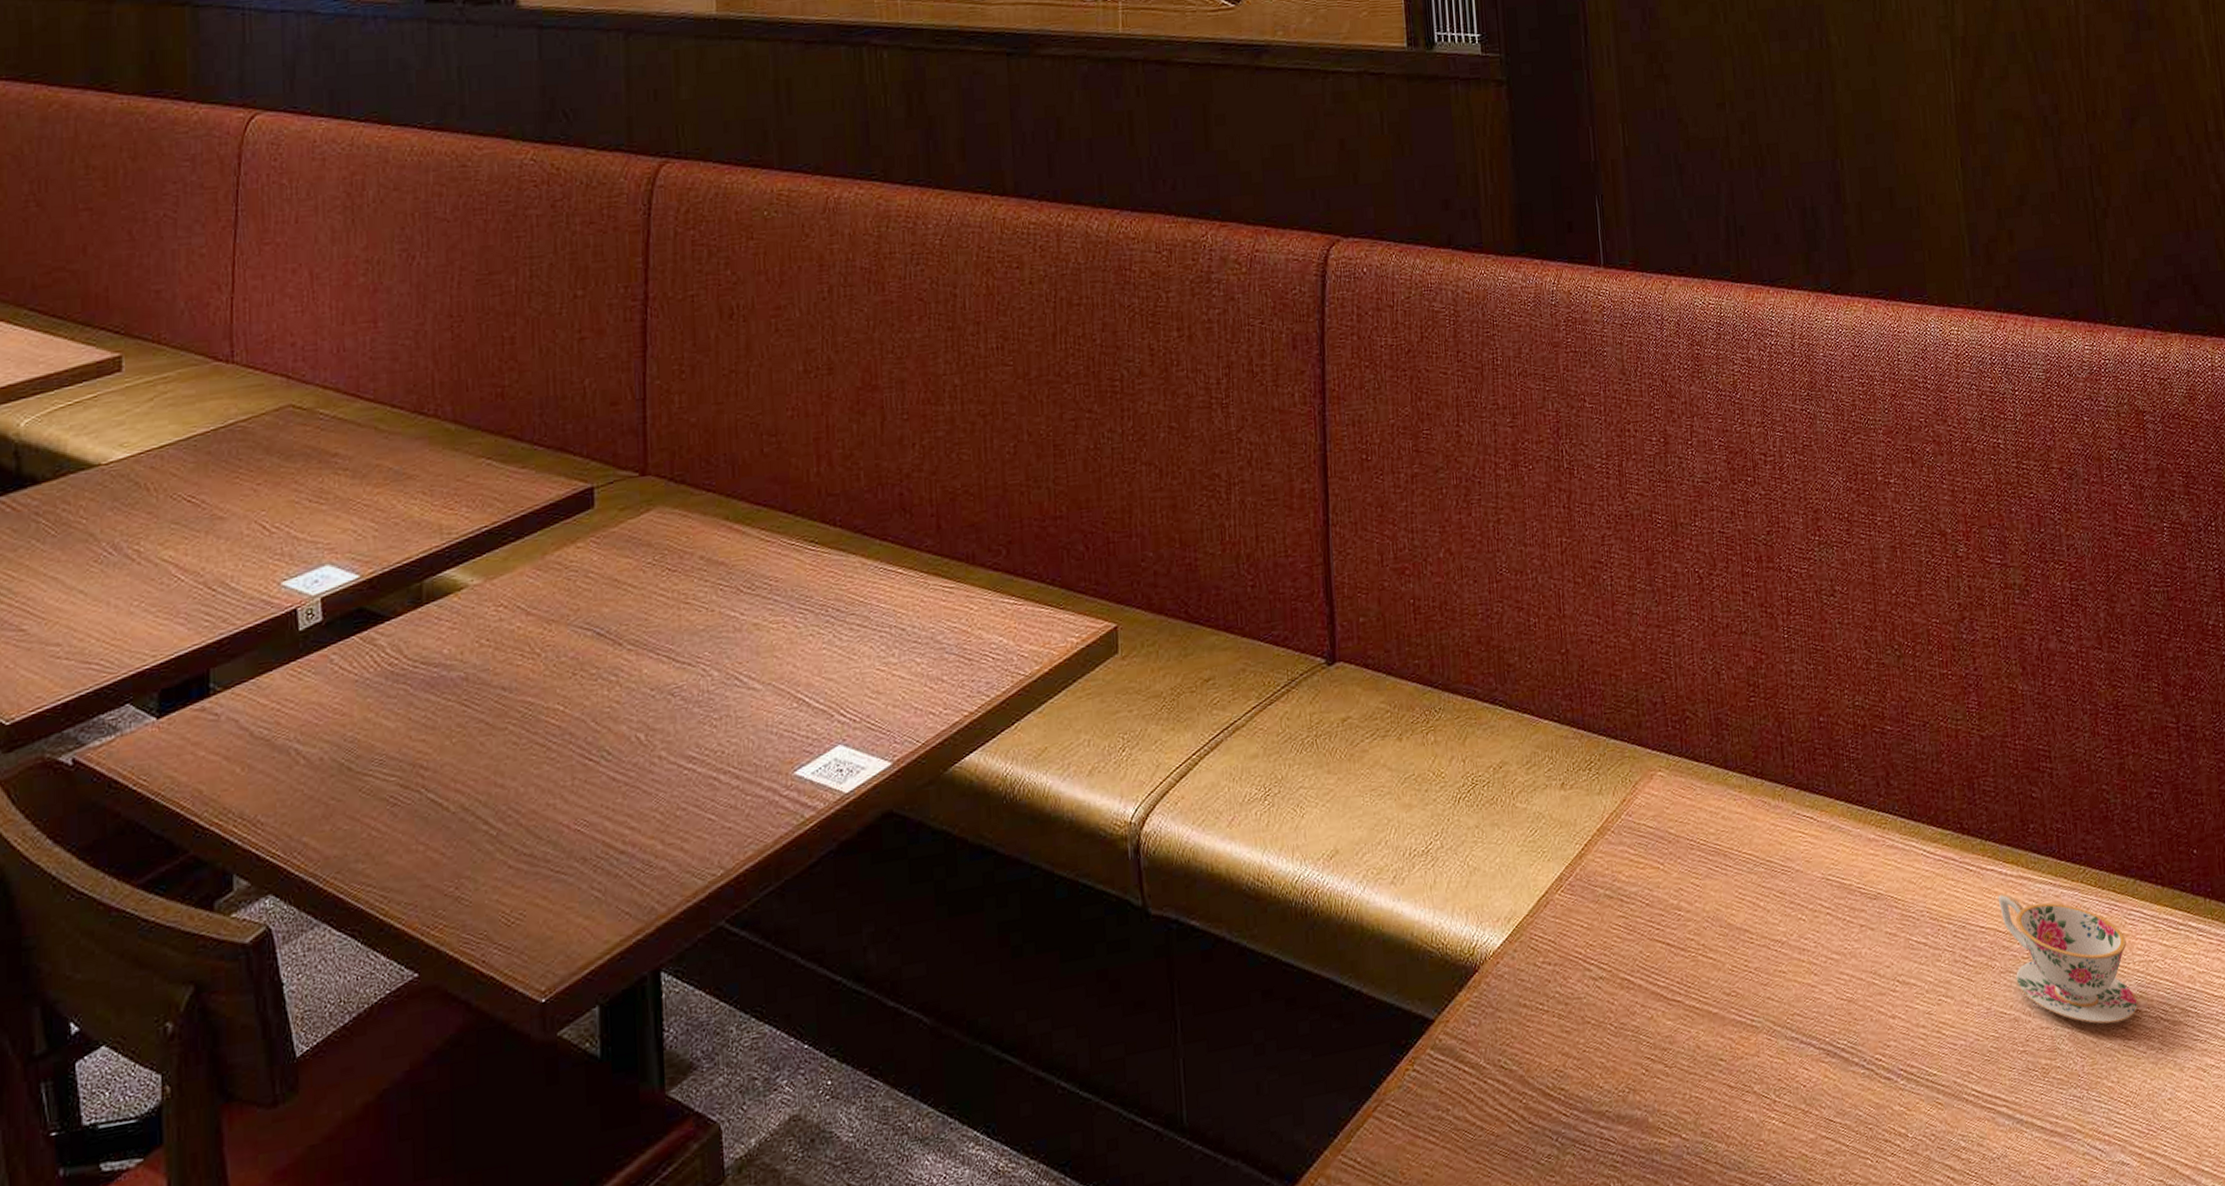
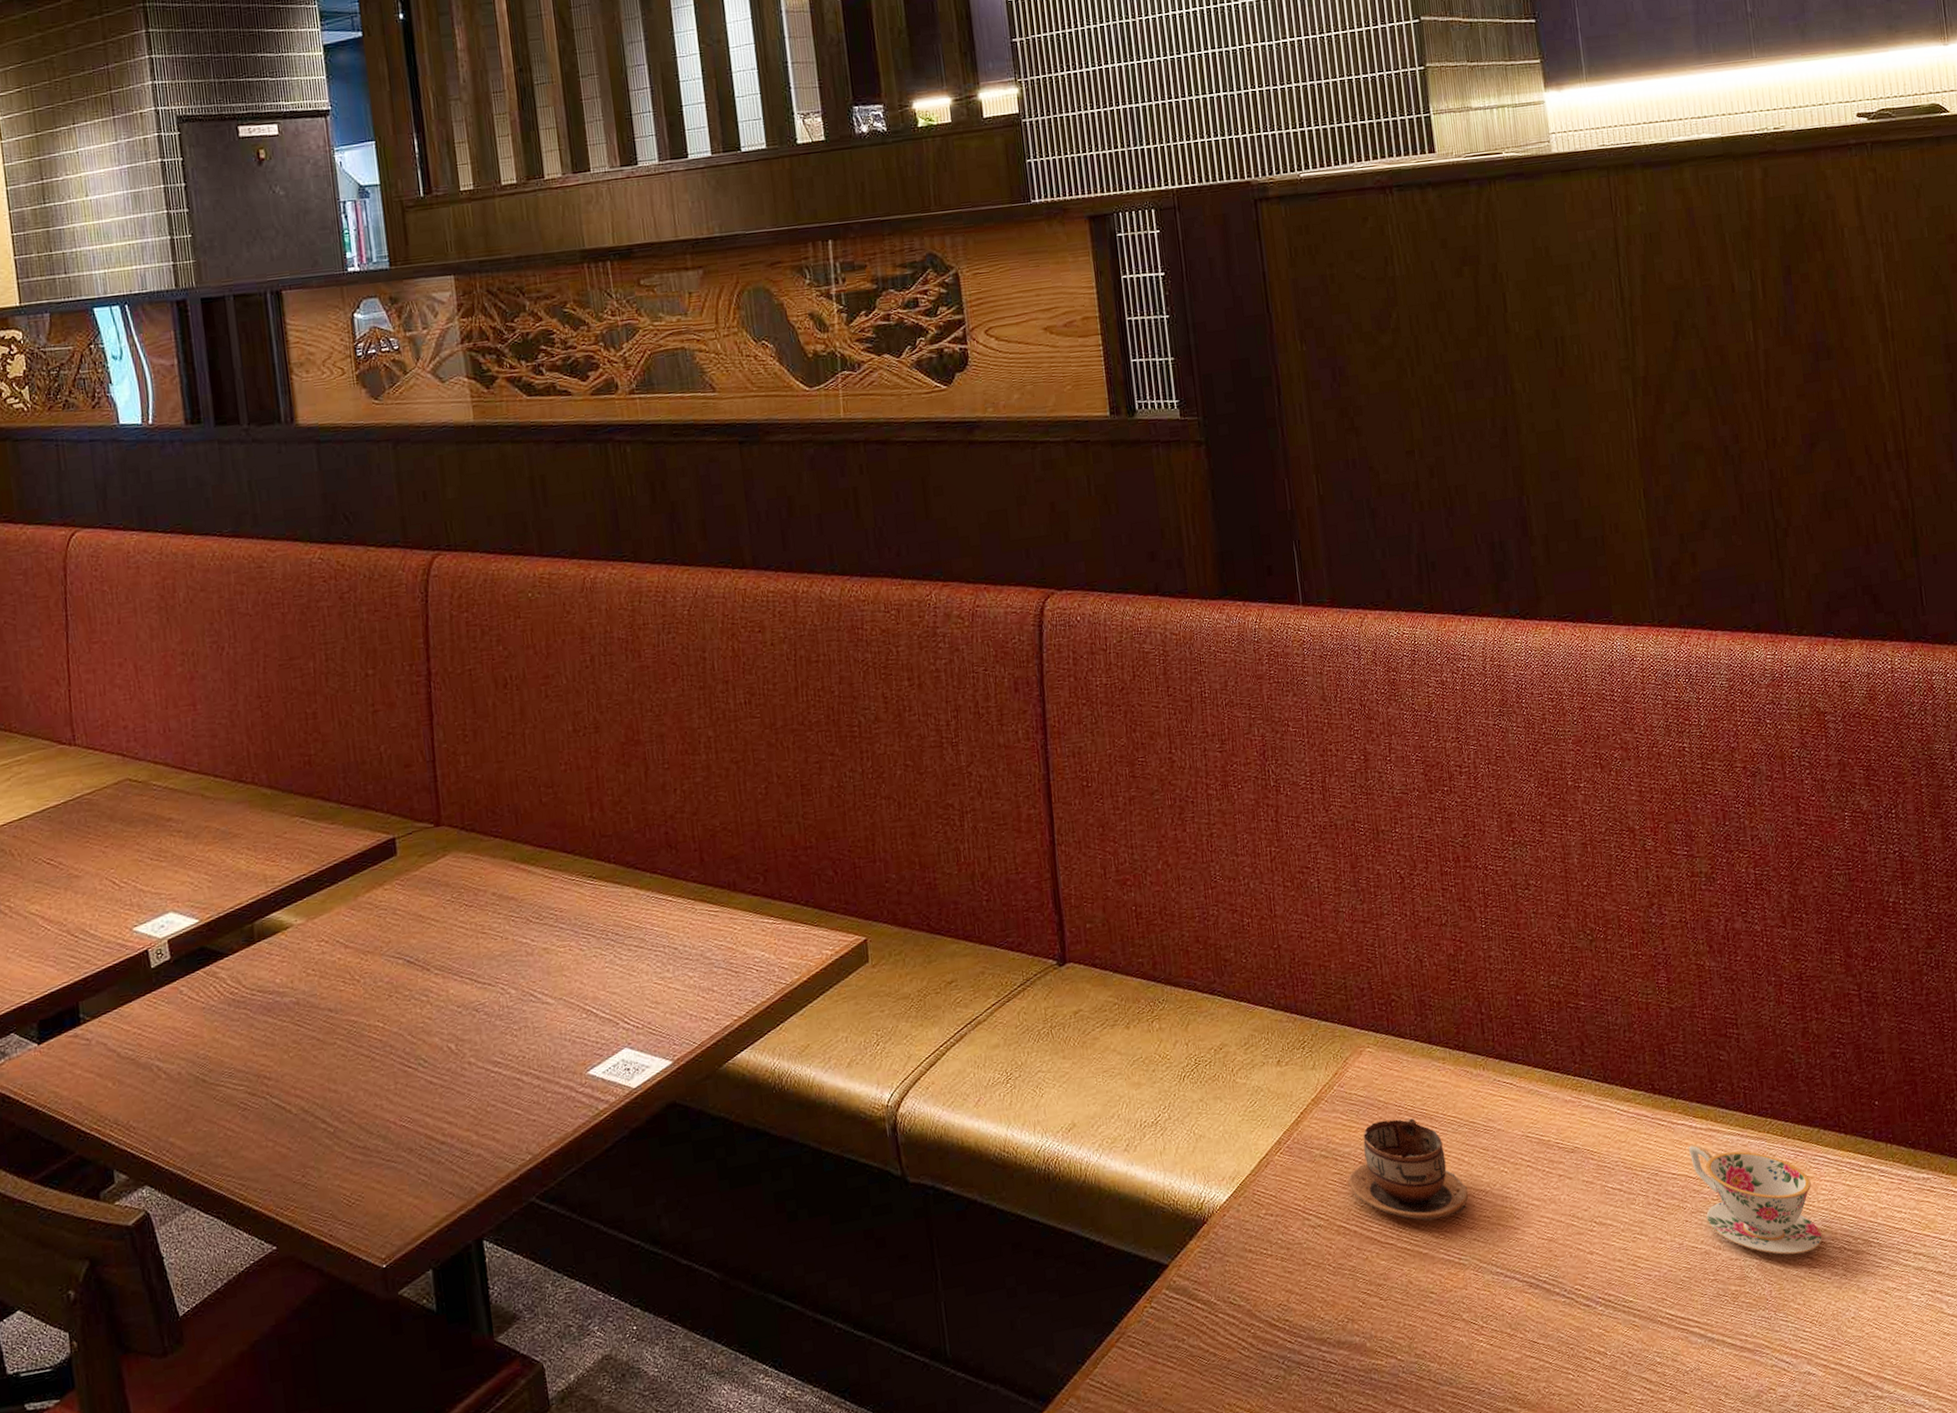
cup: none [1634,854,1763,976] -> present [1348,1117,1469,1222]

